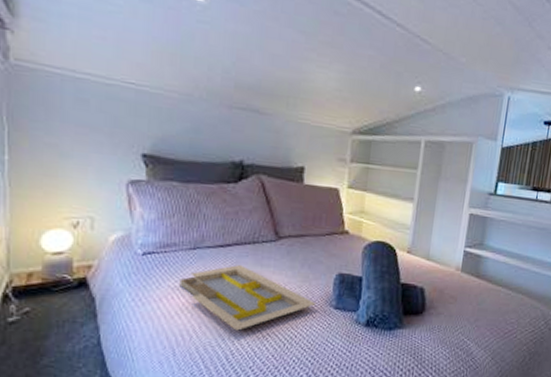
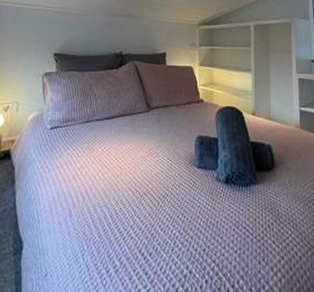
serving tray: present [179,264,316,331] -> none [76,132,182,191]

